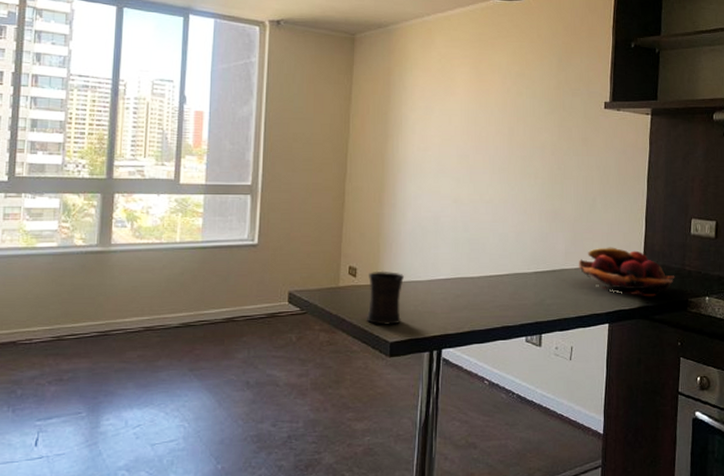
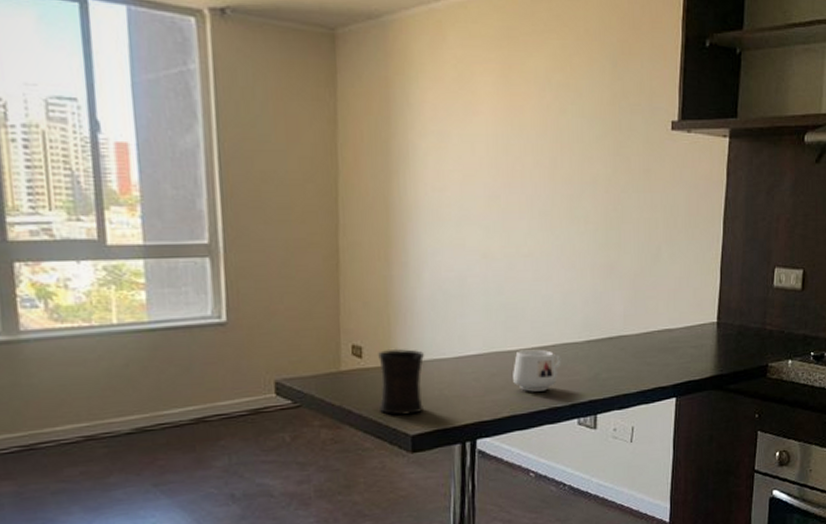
mug: none [474,277,513,312] -> present [513,349,562,392]
fruit basket: present [578,247,675,297] -> none [639,306,754,364]

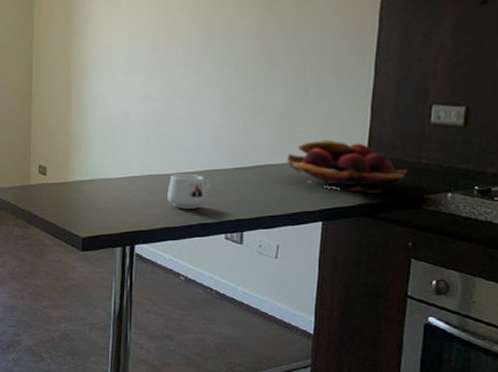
mug: present [378,348,425,416] -> none [57,169,95,221]
fruit basket: none [639,306,754,364] -> present [286,139,408,194]

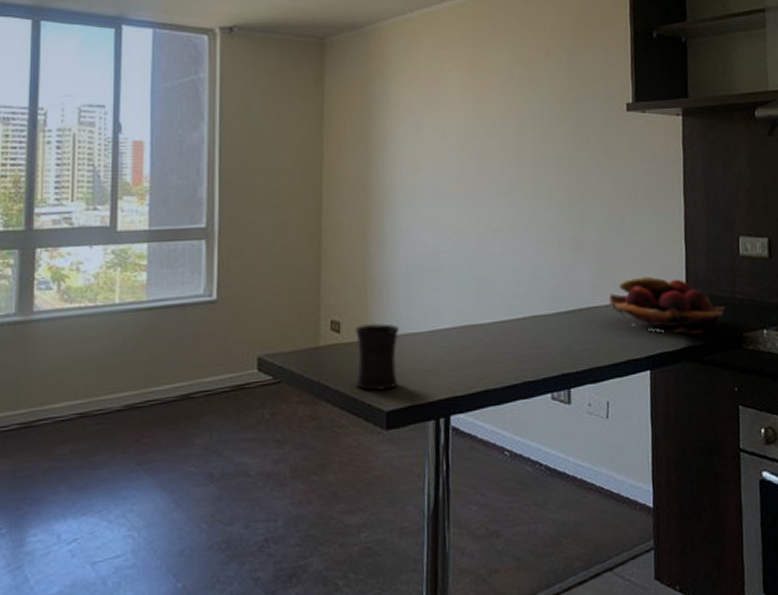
mug: none [57,169,95,221] -> present [354,323,400,391]
mug: present [167,174,211,209] -> none [485,322,533,366]

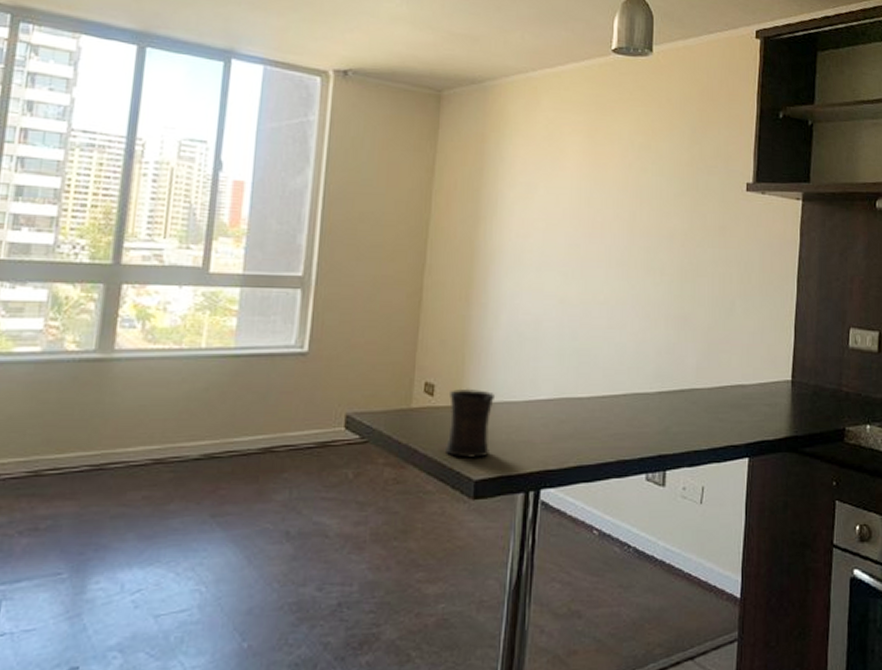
fruit basket: present [608,276,725,335] -> none [712,361,830,425]

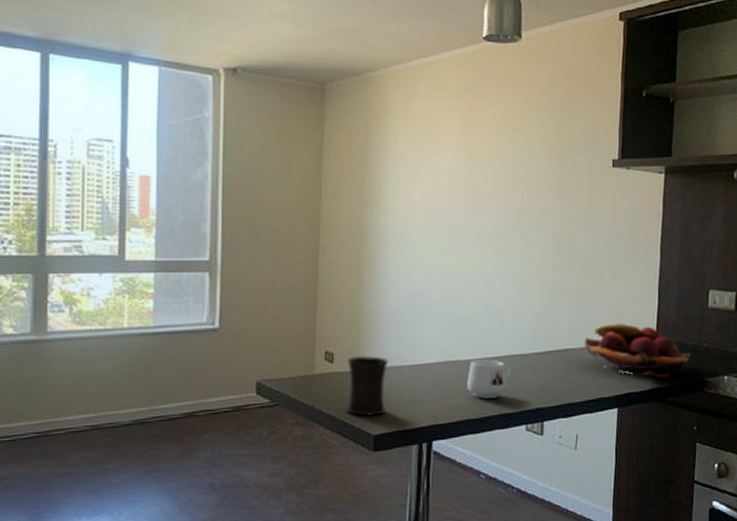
mug: none [582,398,632,442] -> present [467,359,512,399]
fruit basket: none [712,361,830,425] -> present [583,323,691,378]

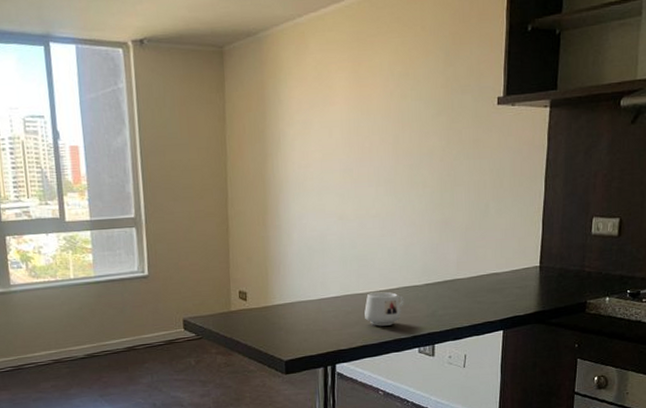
mug: present [345,355,389,417] -> none [259,293,295,346]
fruit basket: present [583,323,691,378] -> none [470,253,573,302]

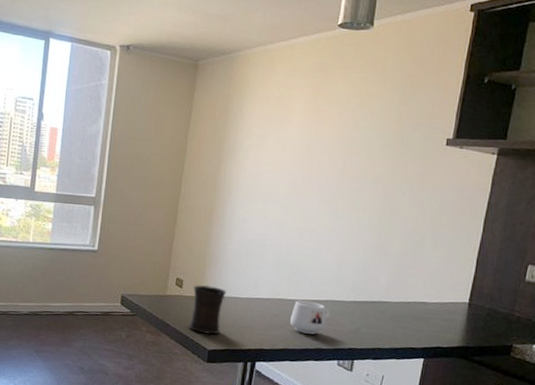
mug: none [259,293,295,346] -> present [188,285,227,335]

